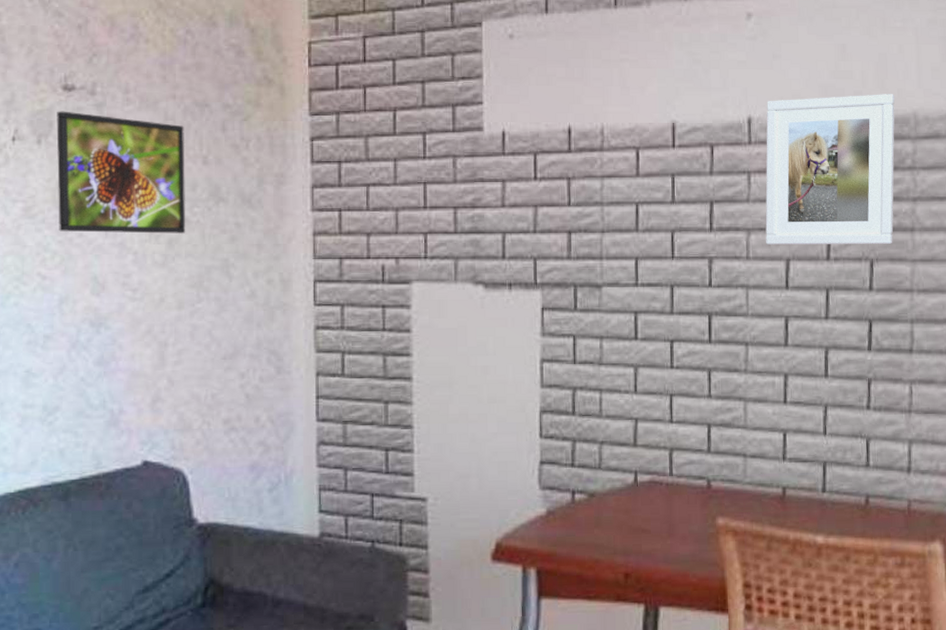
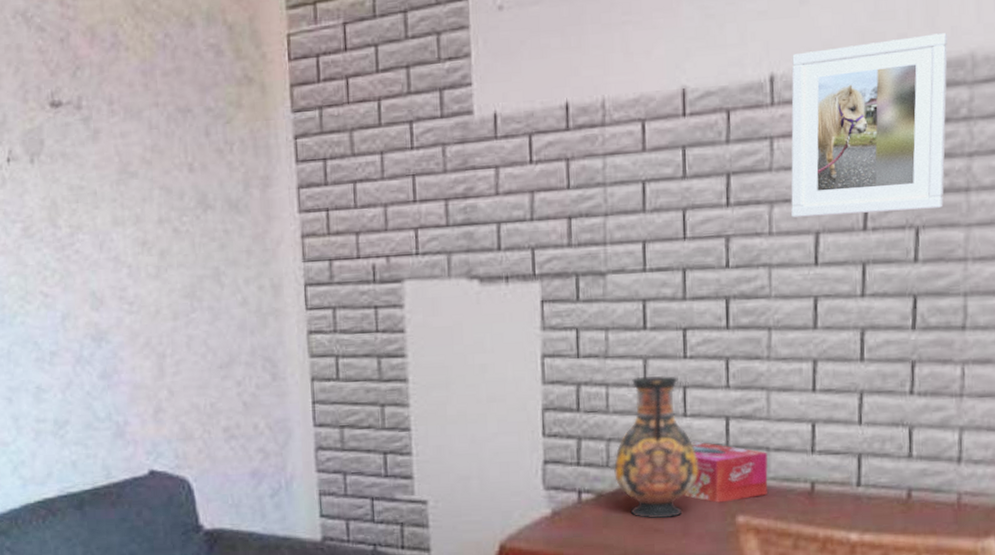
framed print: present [56,111,186,234] -> none [46,128,177,249]
vase: none [606,384,683,519] -> present [614,376,699,518]
tissue box: none [669,445,745,505] -> present [683,440,768,503]

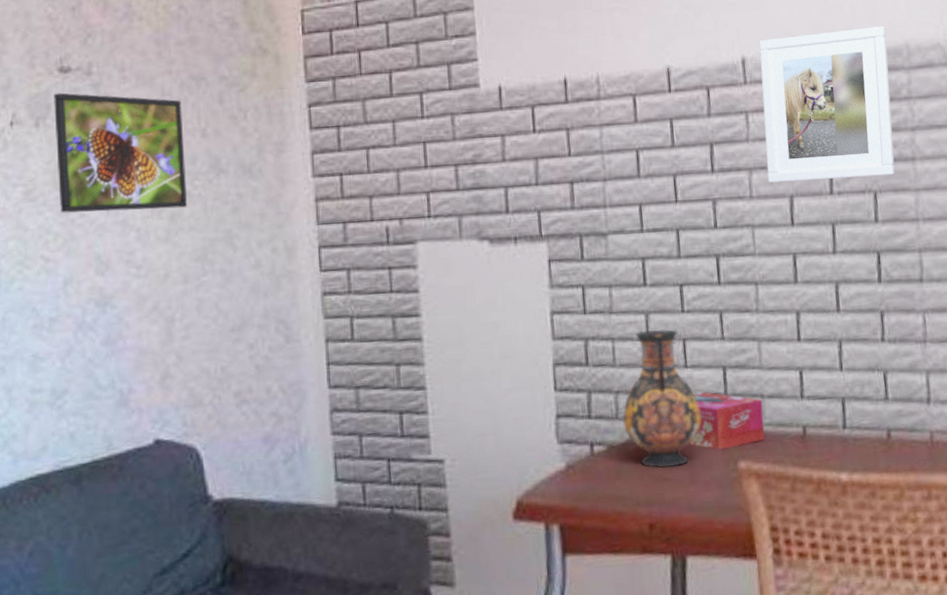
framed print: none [46,128,177,249] -> present [54,92,188,213]

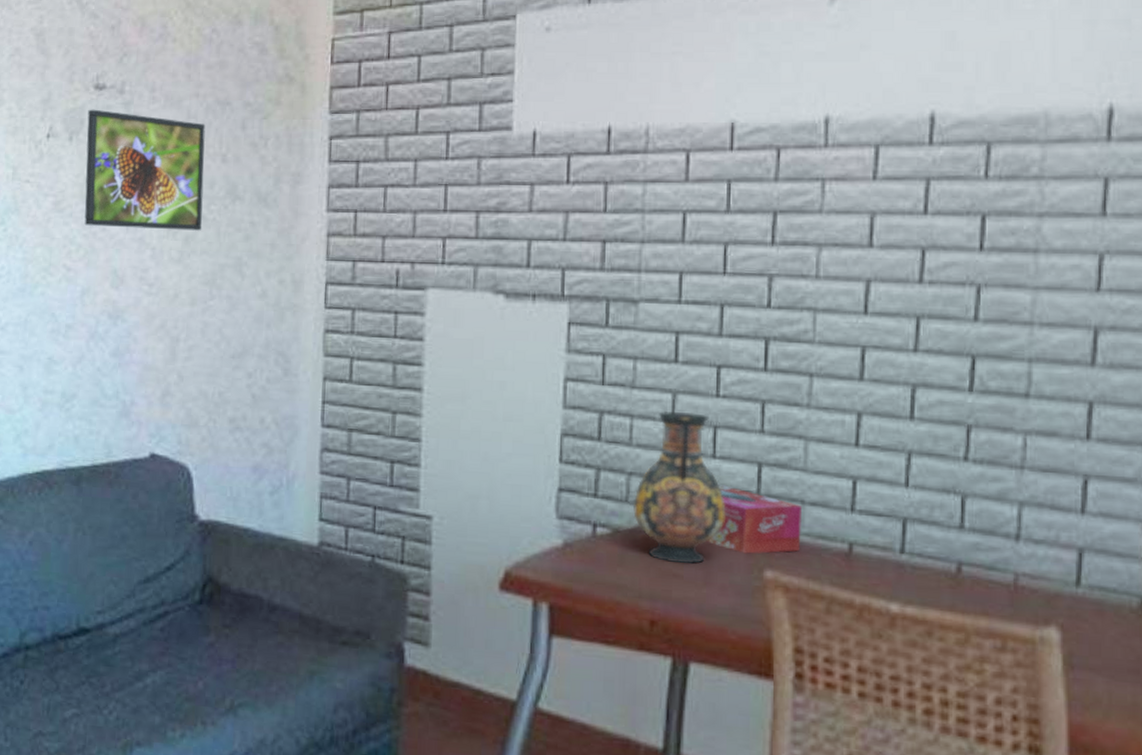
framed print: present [759,26,895,183] -> none [841,89,1020,268]

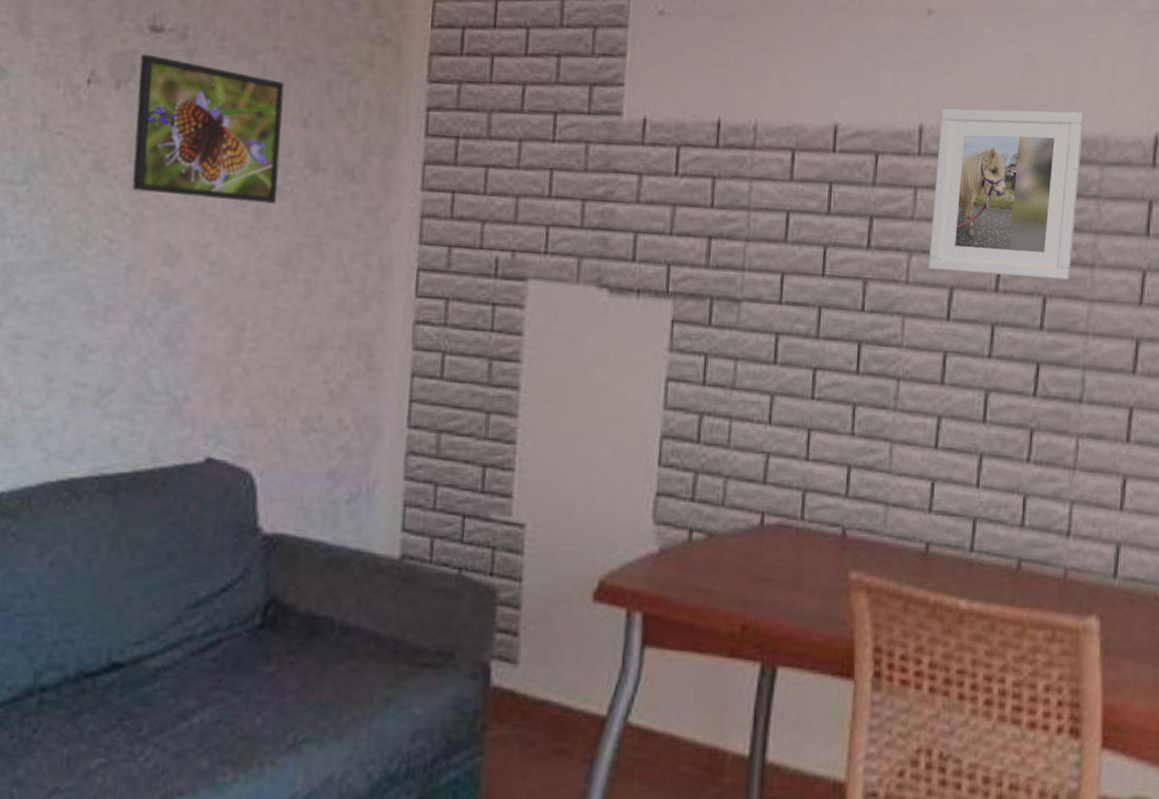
vase: present [633,412,726,564] -> none [729,414,816,567]
tissue box: present [707,483,802,554] -> none [798,486,885,556]
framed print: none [841,89,1020,268] -> present [929,108,1085,281]

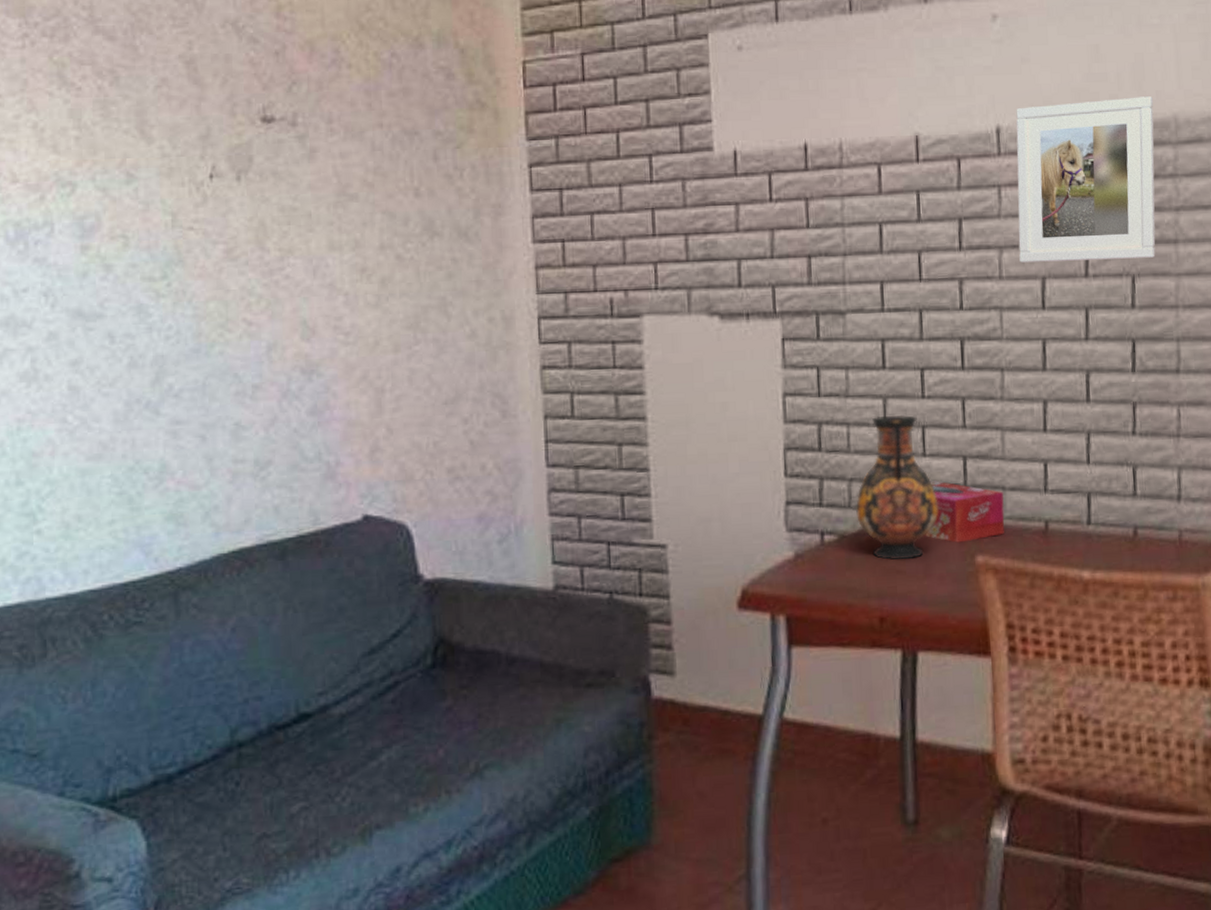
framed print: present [132,54,285,204] -> none [256,144,400,274]
vase: none [729,414,816,567] -> present [856,415,939,560]
tissue box: none [798,486,885,556] -> present [924,480,1005,543]

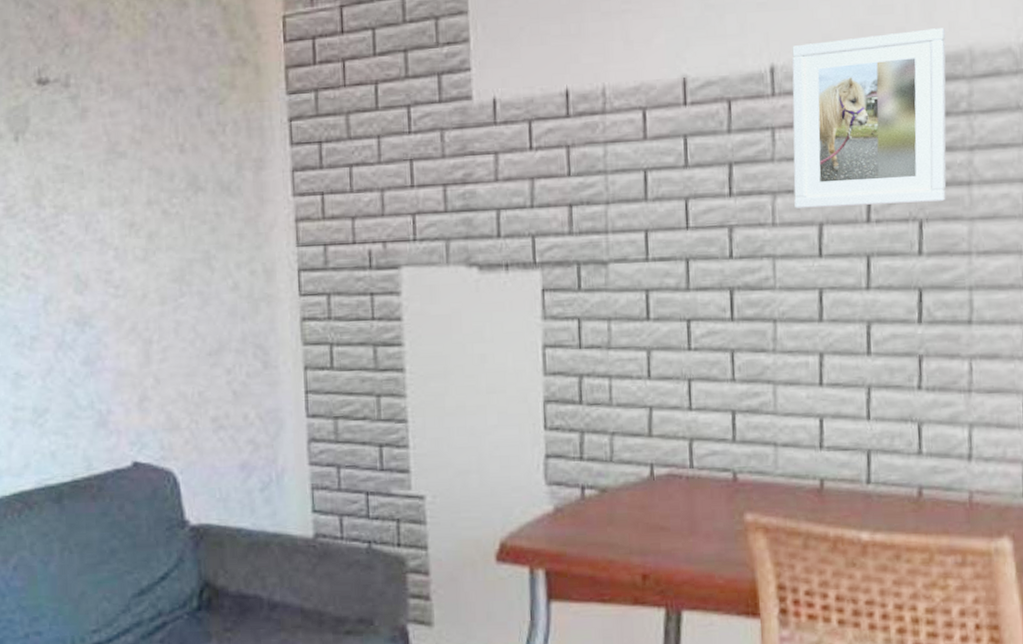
vase: present [856,415,939,560] -> none [618,368,705,516]
tissue box: present [924,480,1005,543] -> none [689,434,776,500]

